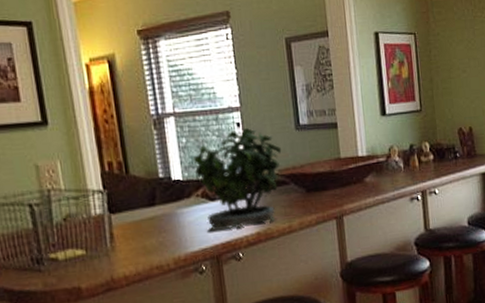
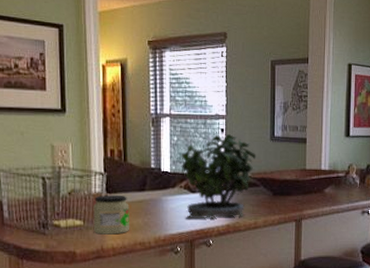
jar: none [95,213,142,263] -> present [93,194,129,235]

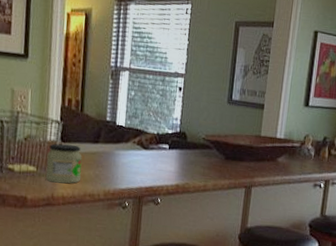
potted plant: present [181,129,256,219] -> none [135,87,212,179]

